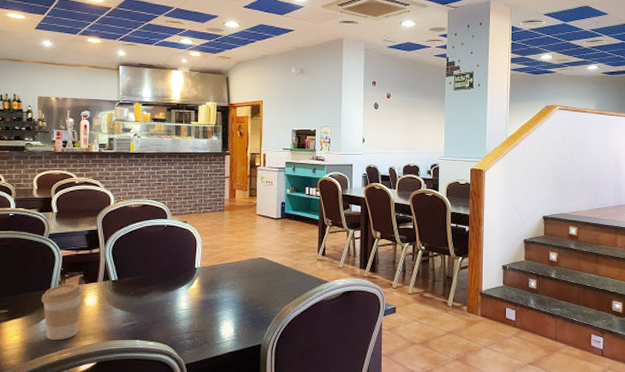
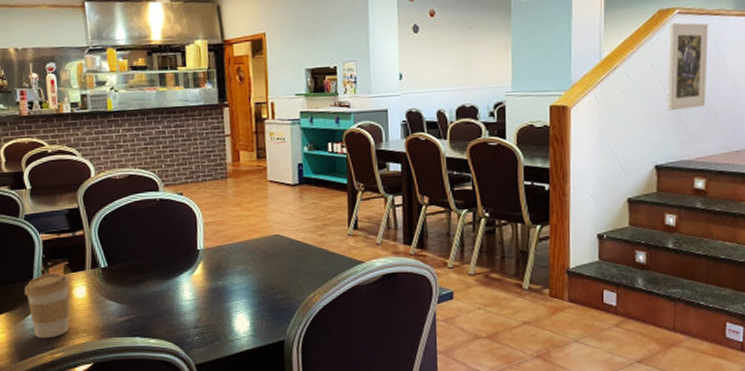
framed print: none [551,116,579,177] -> present [667,22,709,111]

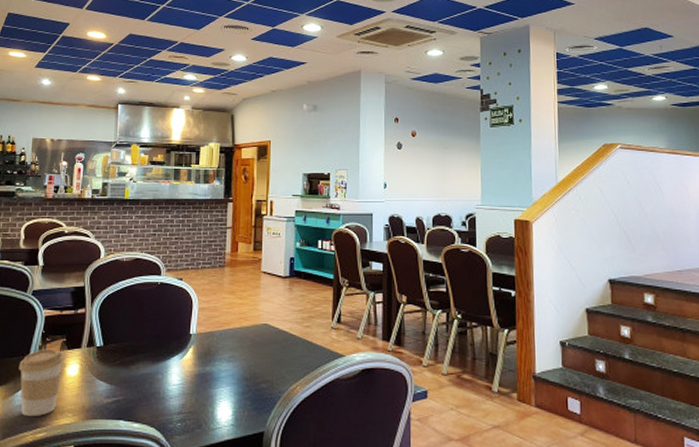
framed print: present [667,22,709,111] -> none [613,156,649,231]

